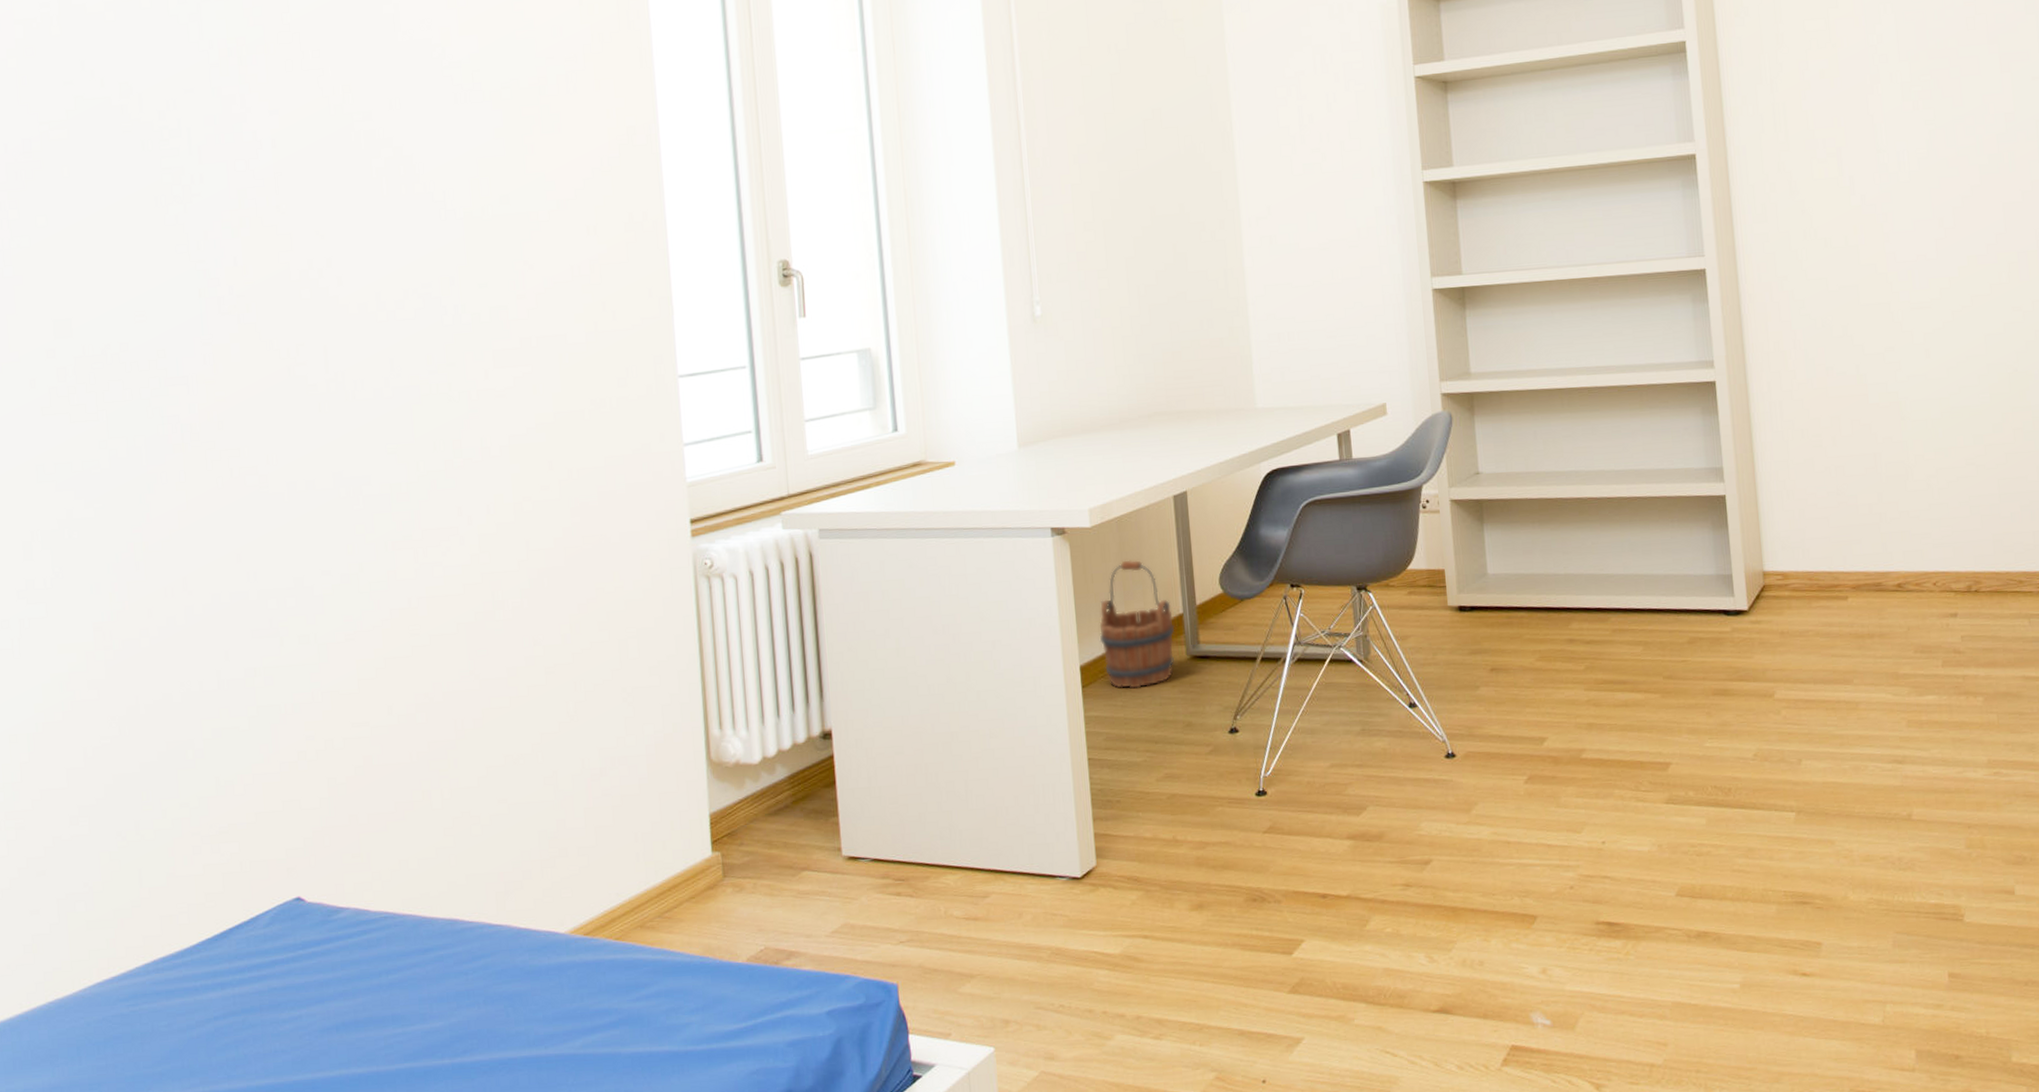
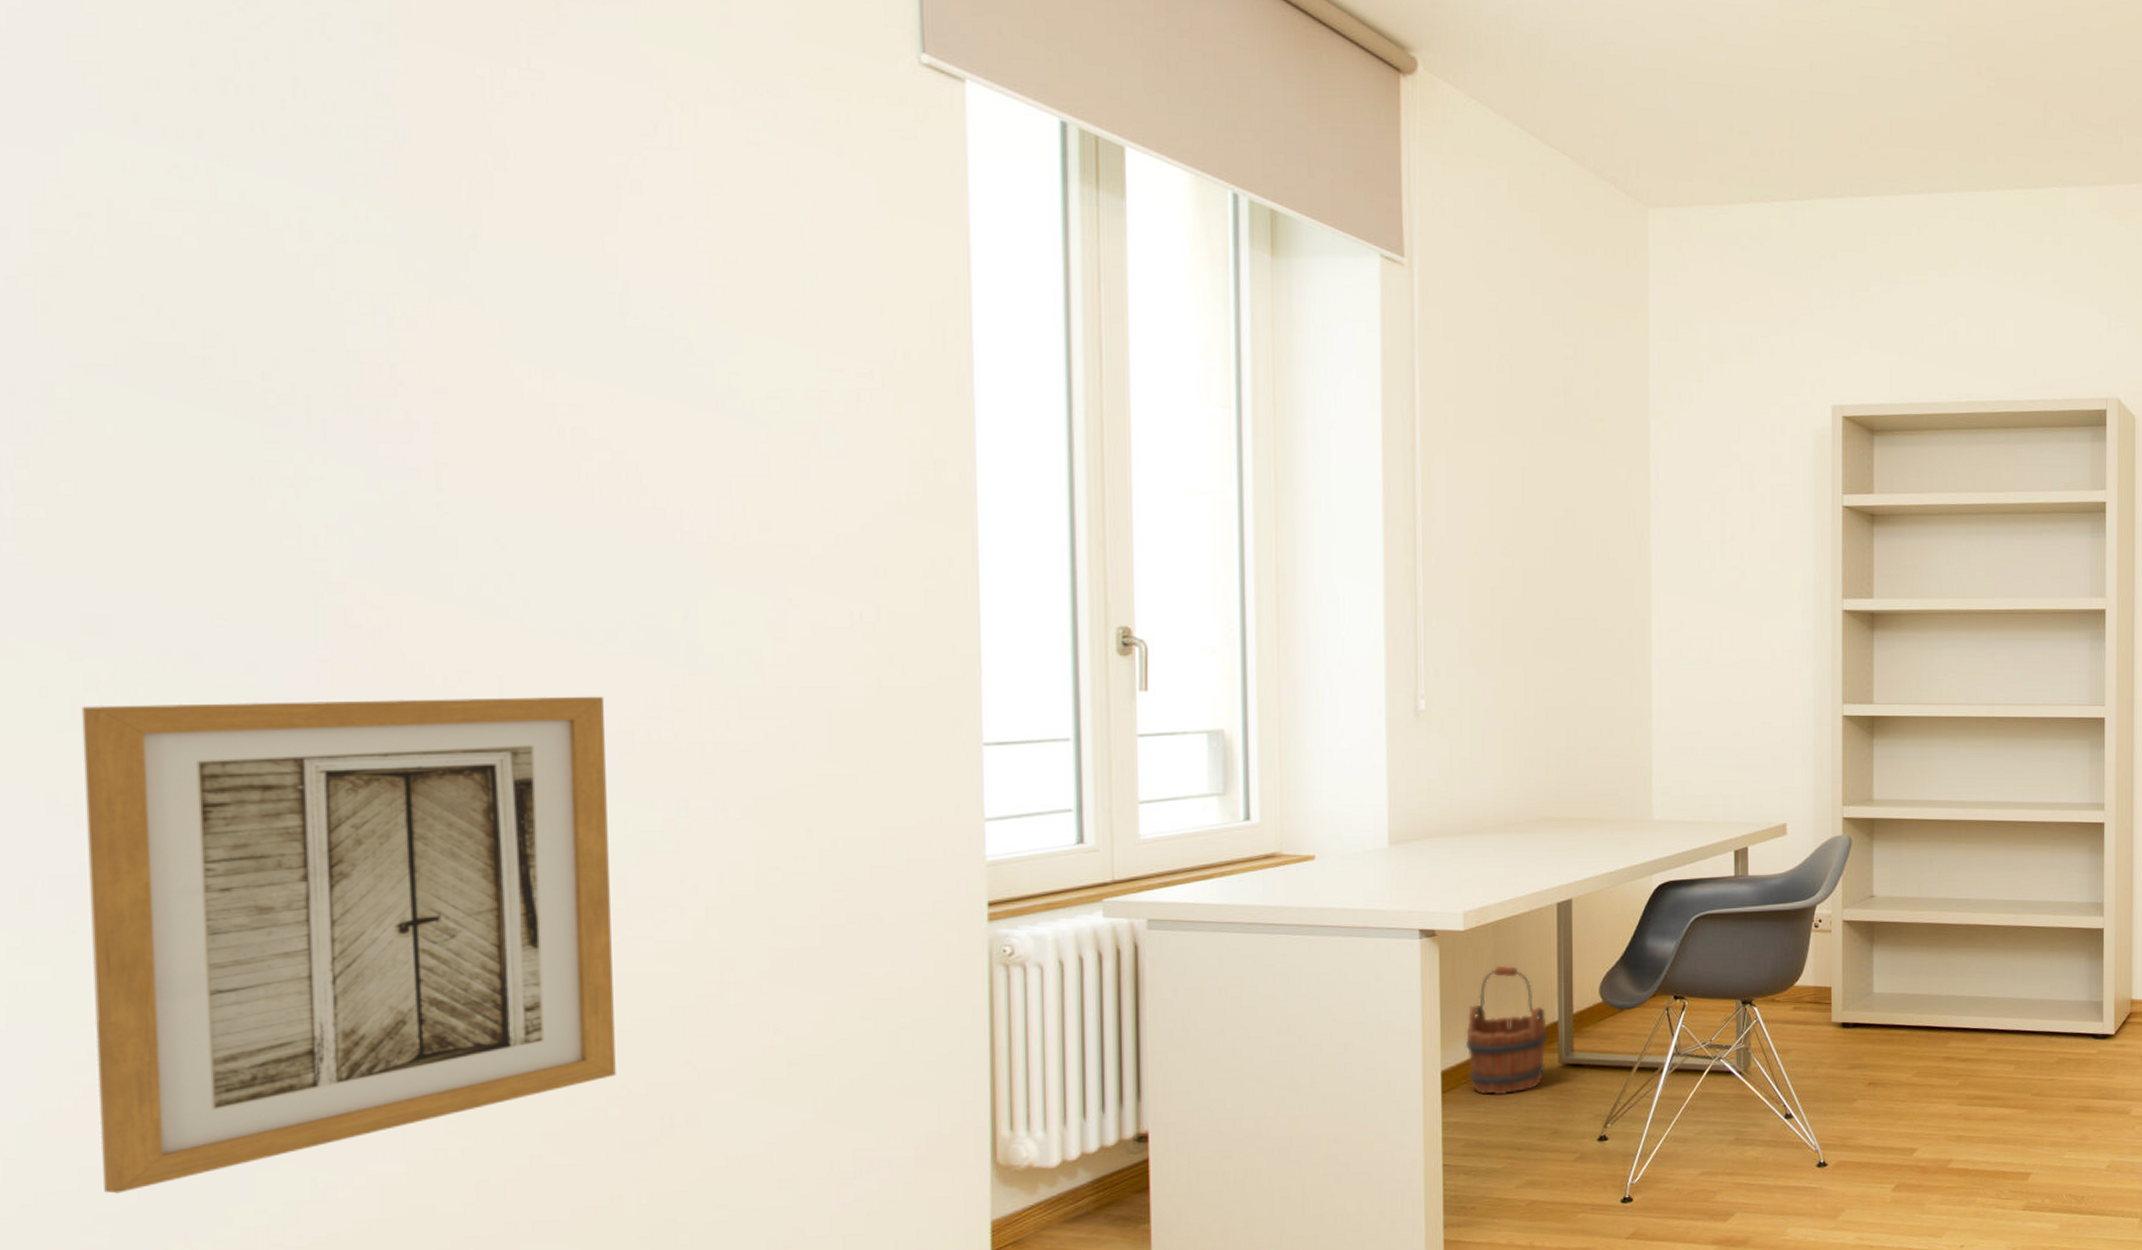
wall art: none [56,357,421,791] -> present [81,696,616,1194]

